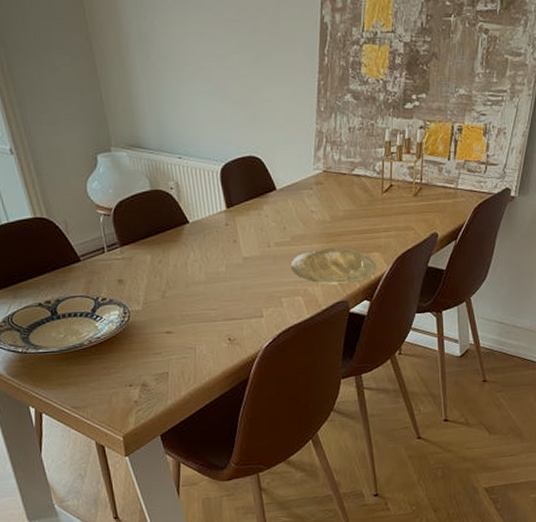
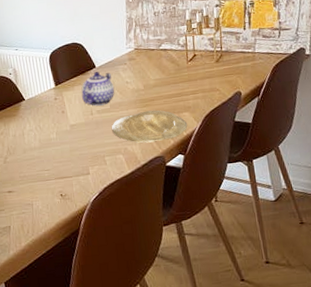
teapot: none [258,195,297,237] -> present [81,72,115,106]

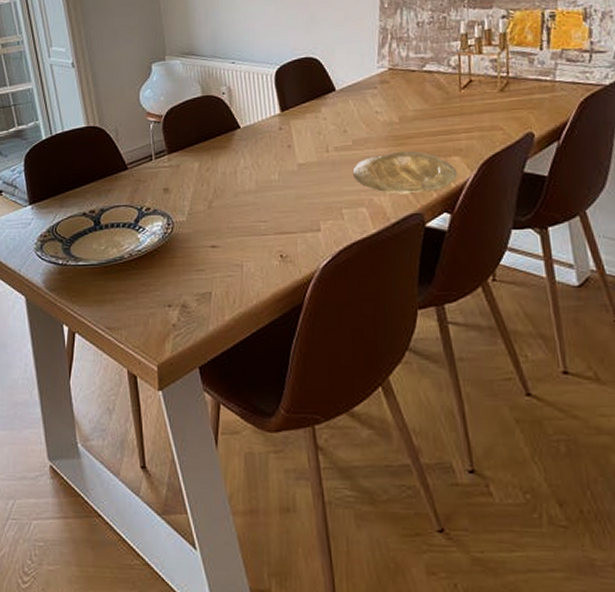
teapot: present [81,72,115,106] -> none [315,96,360,141]

